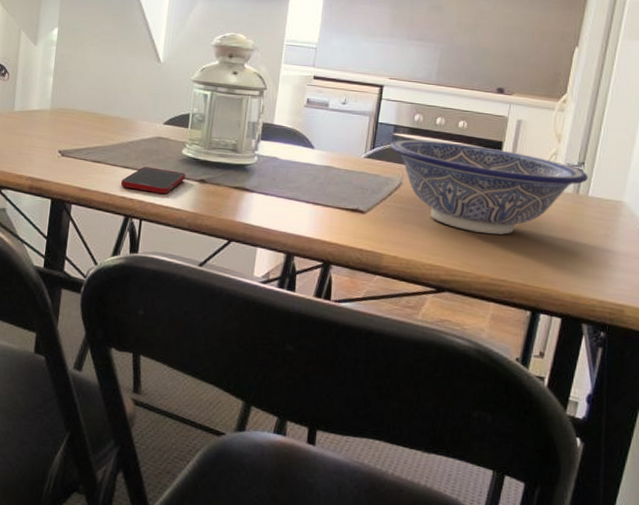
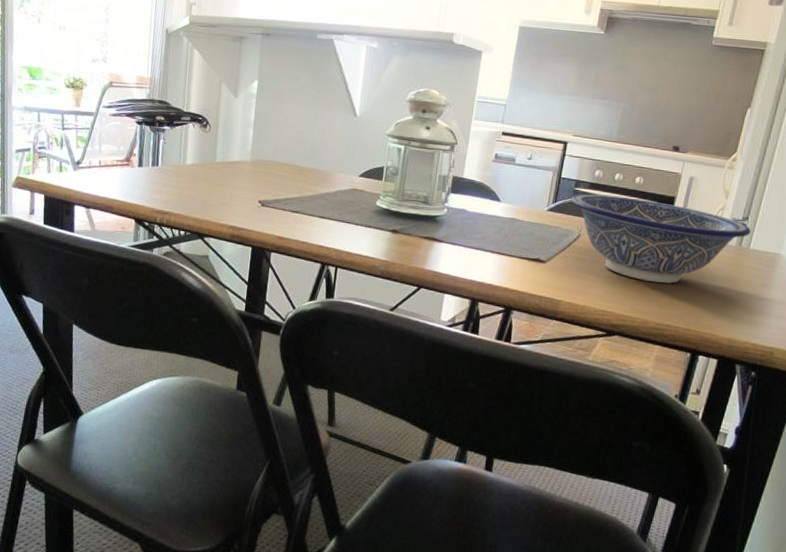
cell phone: present [120,167,185,195] -> none [317,217,379,244]

